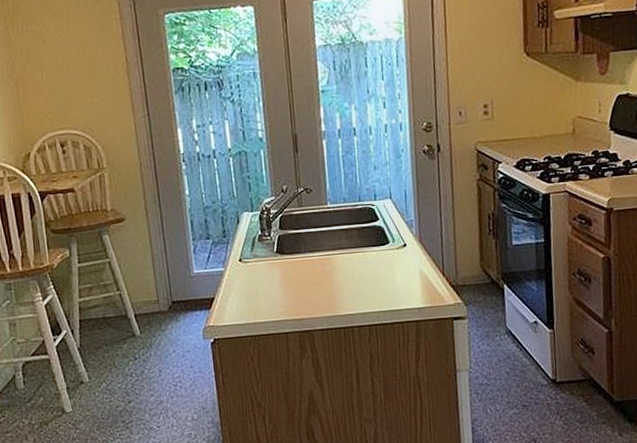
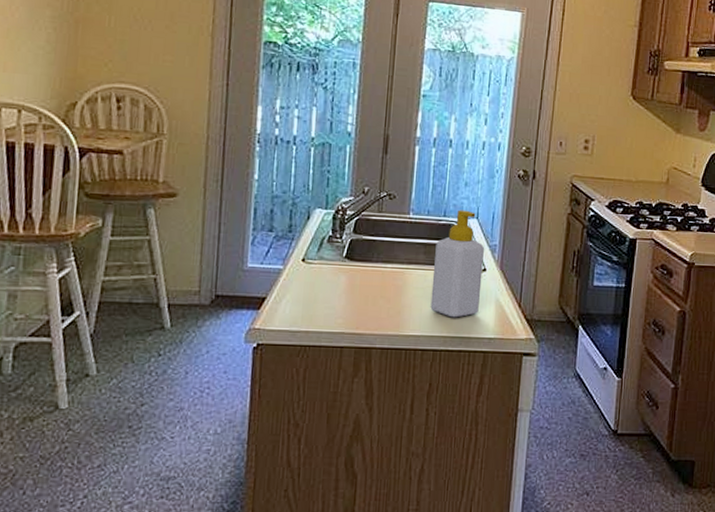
soap bottle: none [356,192,405,294] -> present [430,209,484,318]

